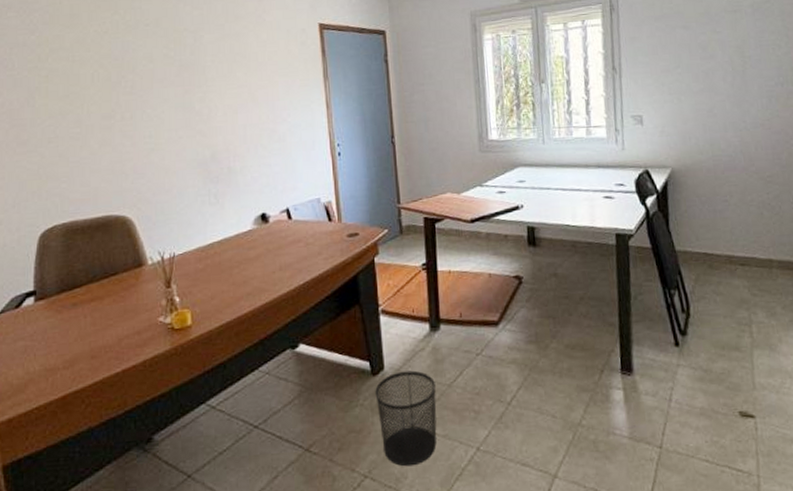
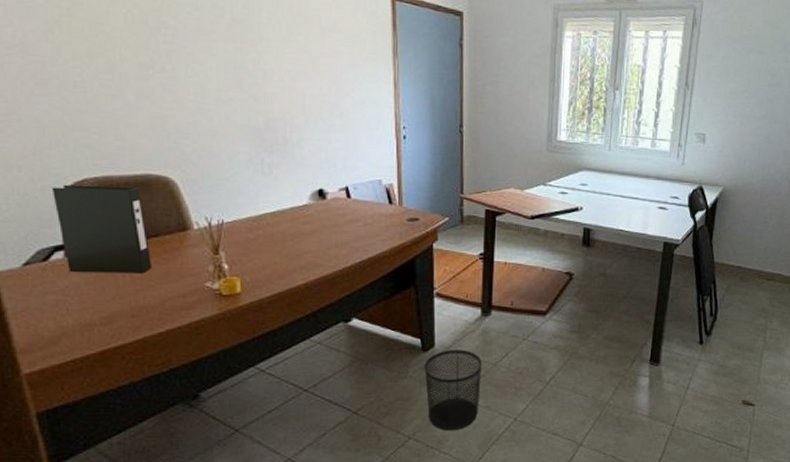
binder: none [26,228,110,317] -> present [51,184,152,274]

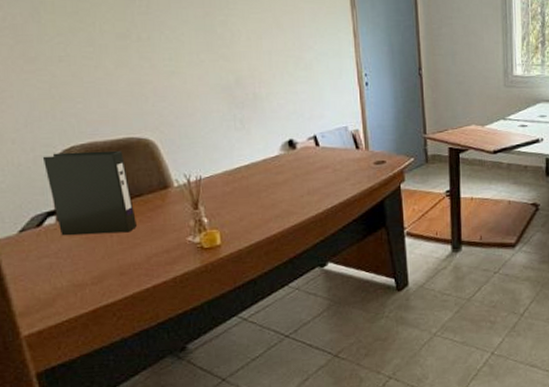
waste bin: present [424,349,482,431] -> none [400,286,456,369]

